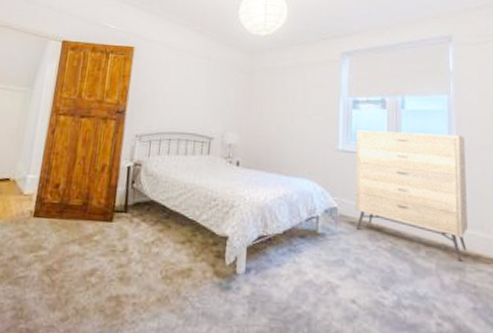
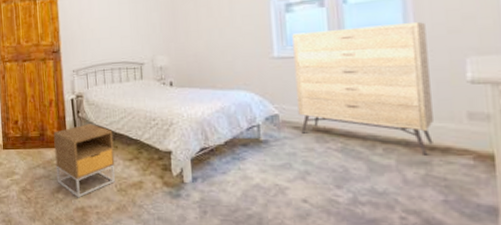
nightstand: none [92,196,168,284] -> present [53,124,115,198]

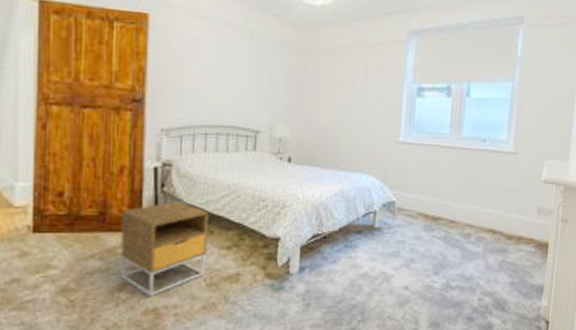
dresser: present [292,22,433,155] -> none [413,119,523,244]

